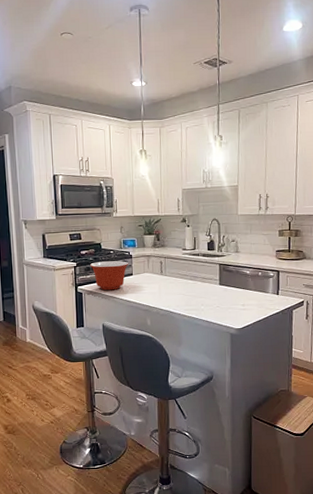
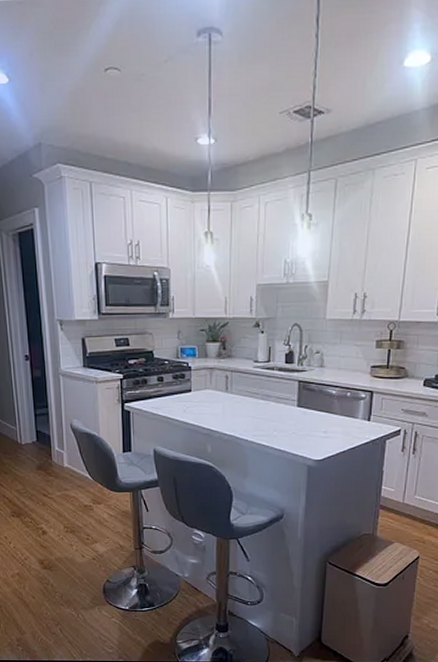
mixing bowl: present [90,261,129,291] -> none [140,373,188,409]

